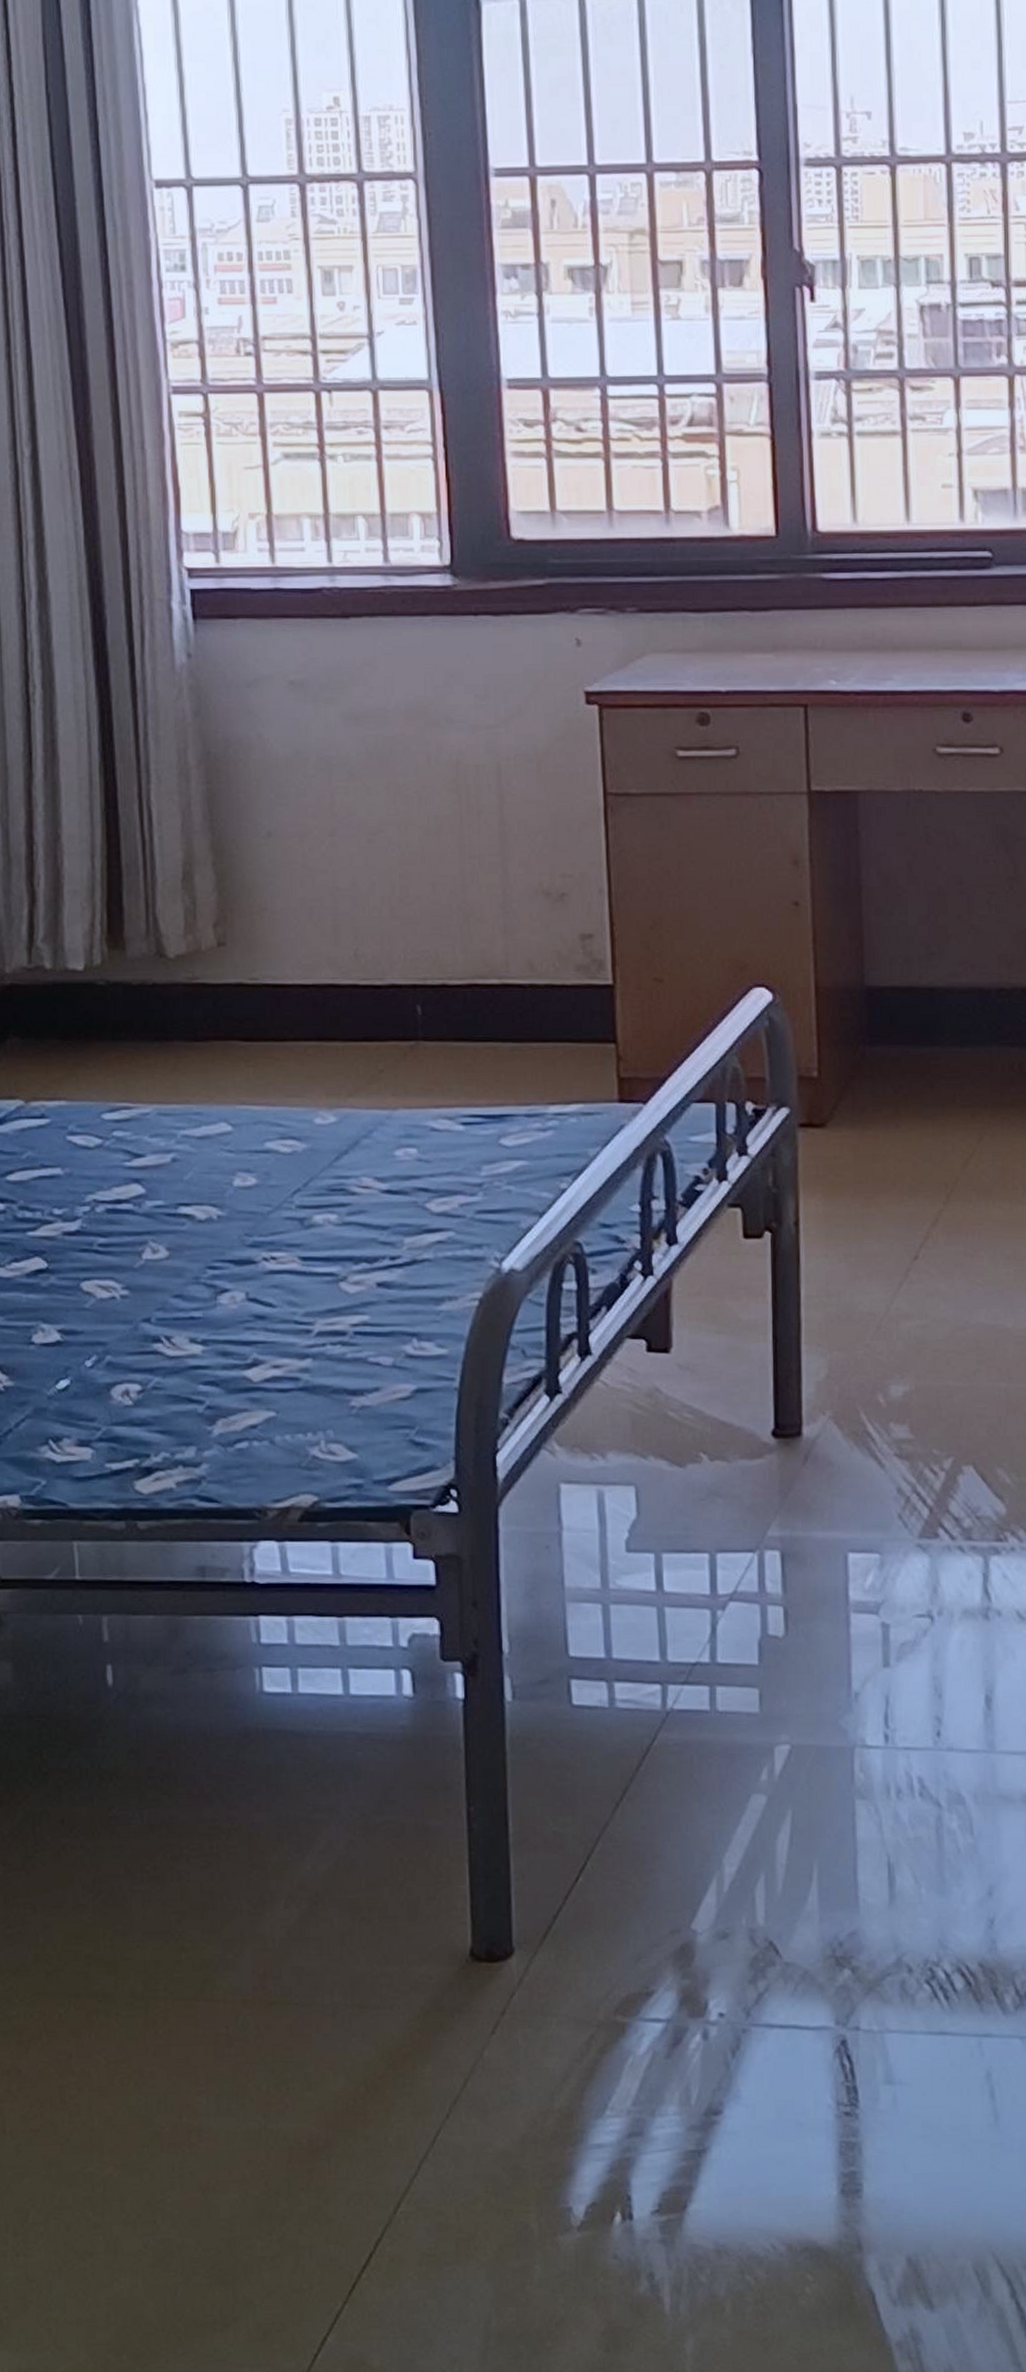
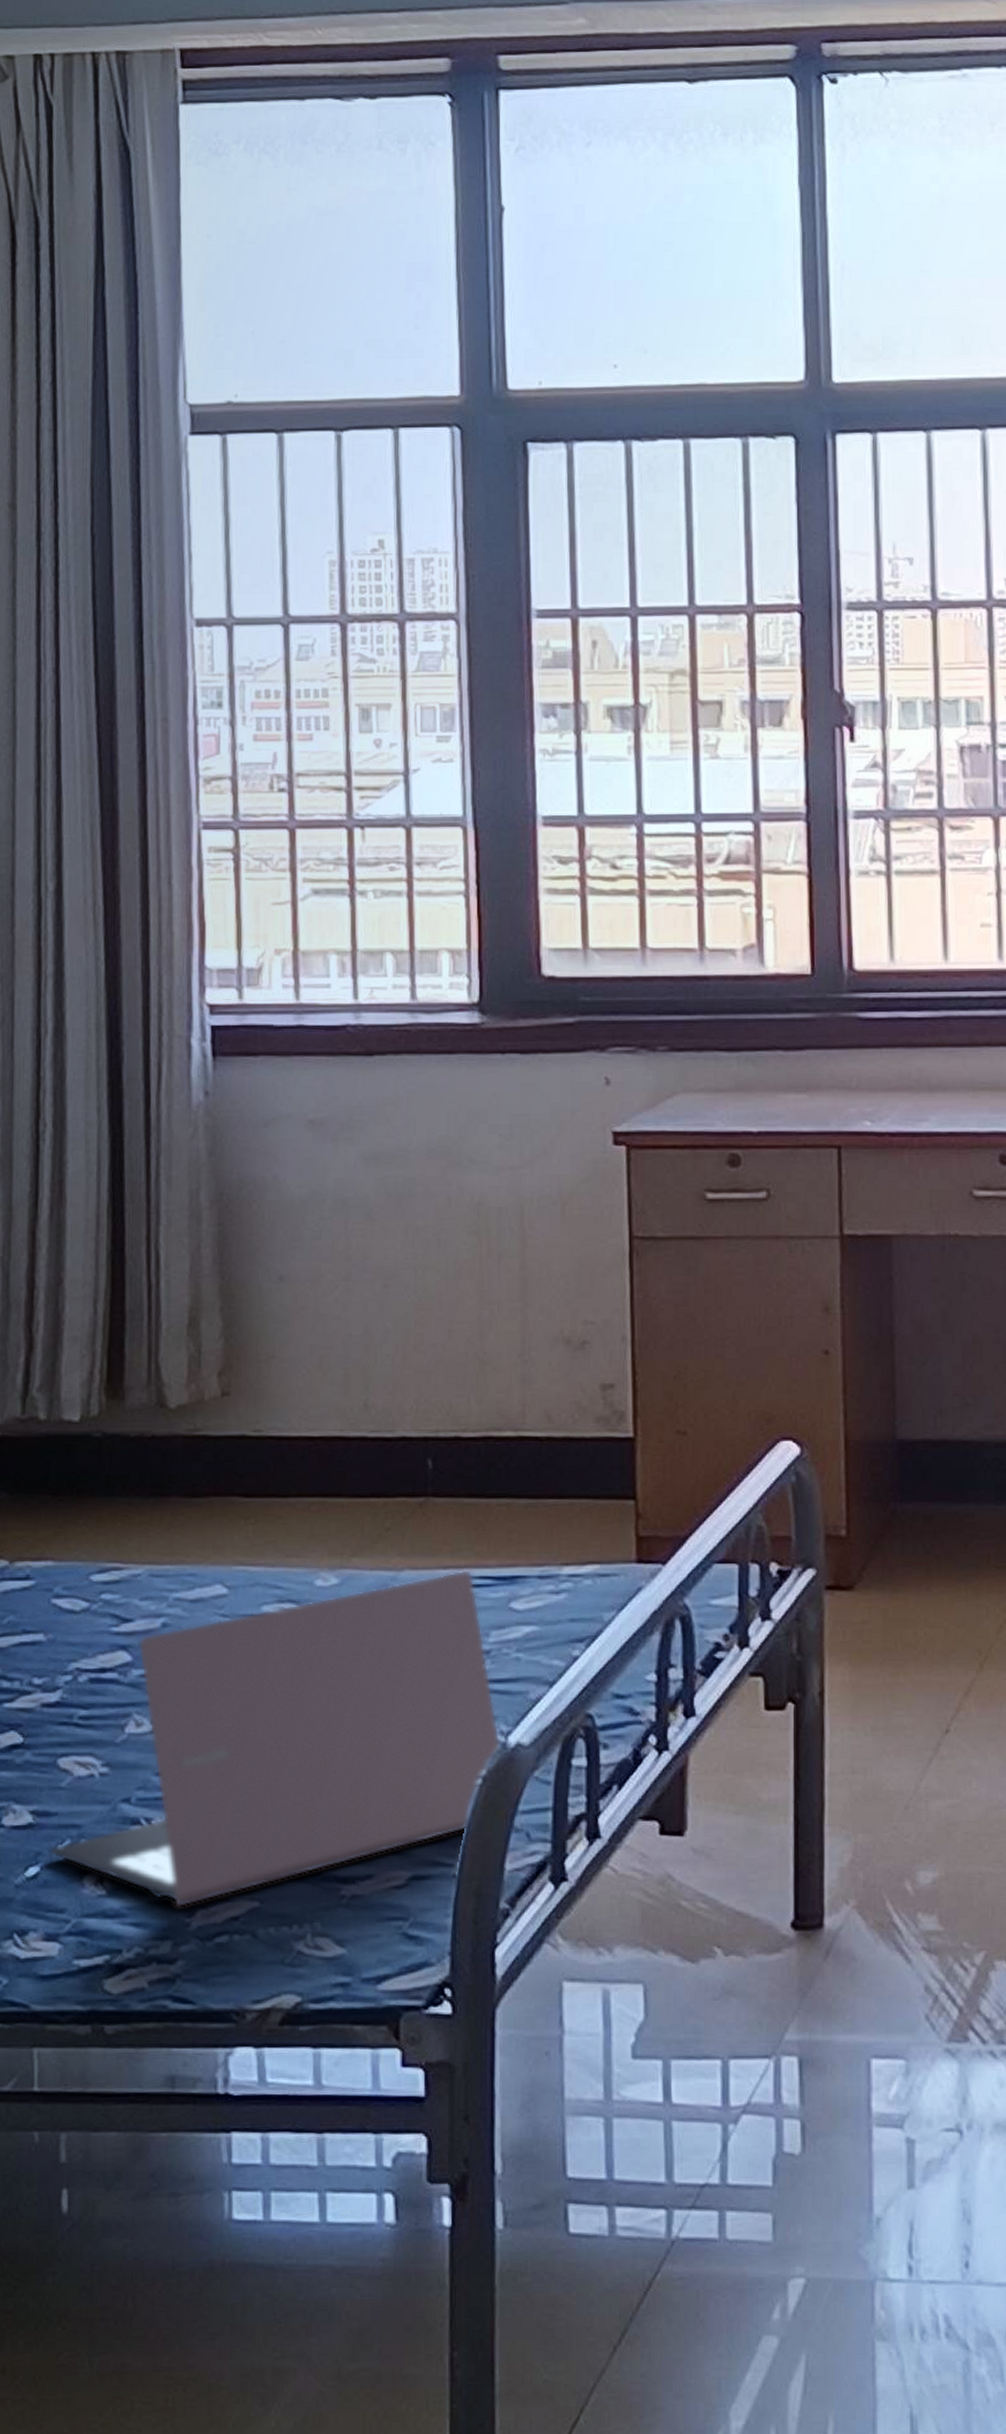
laptop: none [77,1109,496,1417] -> present [49,1570,502,1908]

